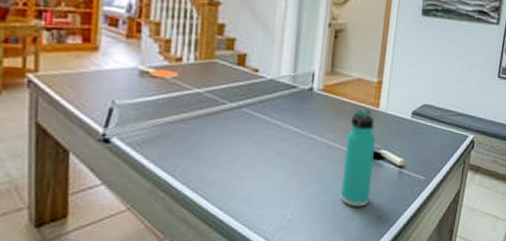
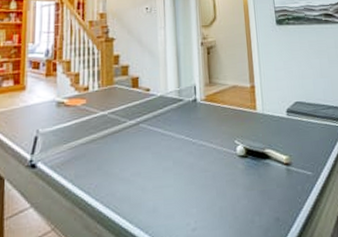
thermos bottle: present [340,109,376,207] -> none [232,113,264,210]

